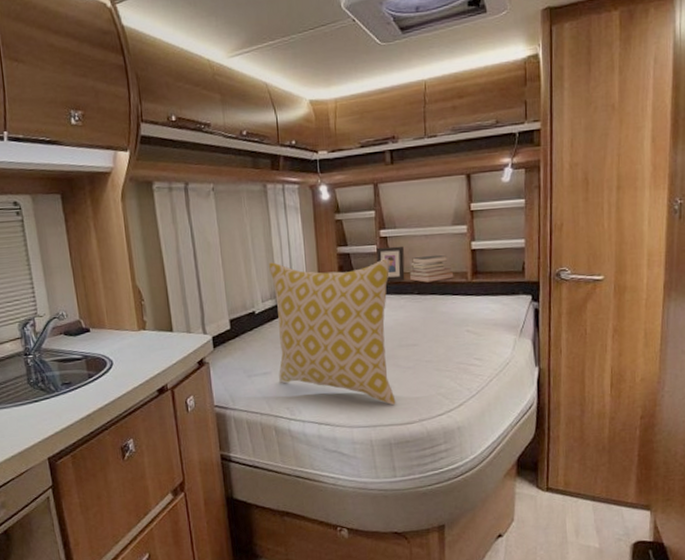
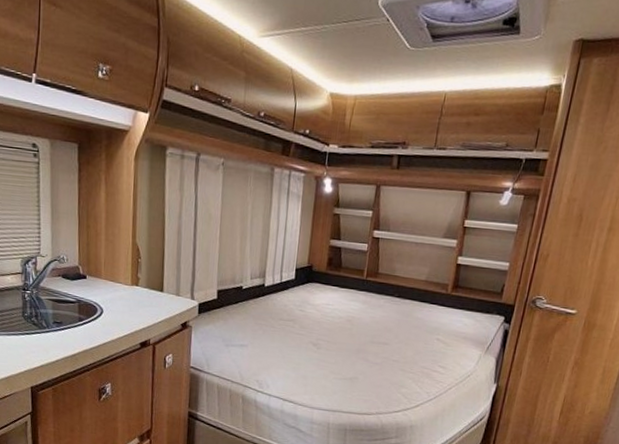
pillow: present [269,258,396,405] -> none [254,243,378,395]
picture frame: present [376,246,405,282] -> none [365,246,393,282]
books: present [409,254,454,283] -> none [392,262,436,289]

